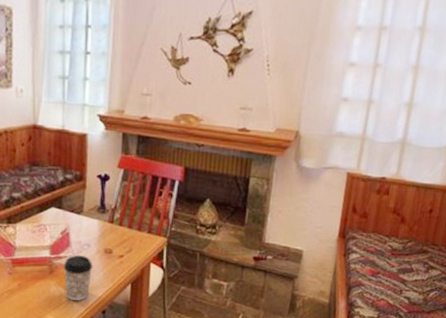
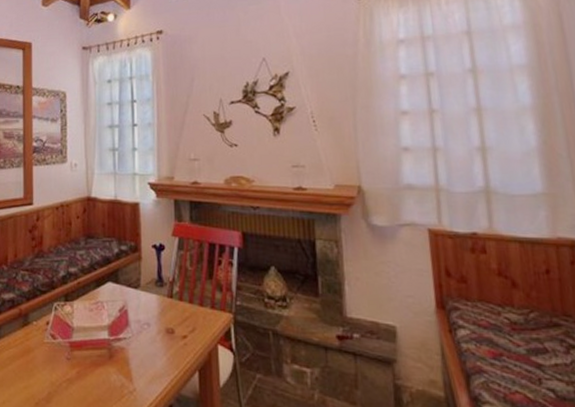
coffee cup: present [63,255,93,301] -> none [123,336,155,393]

